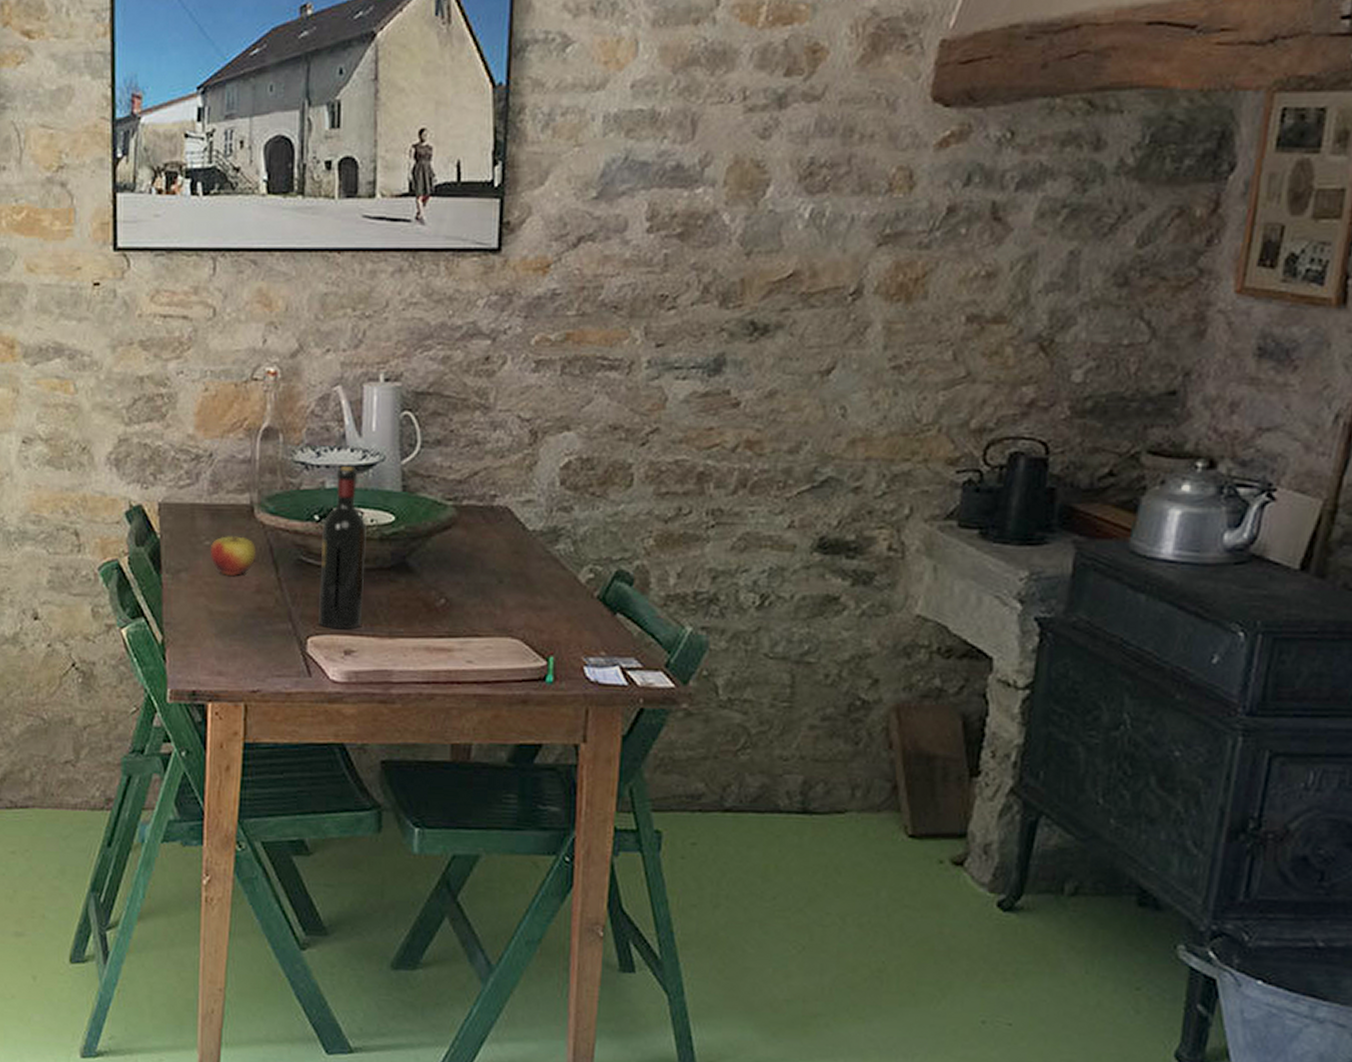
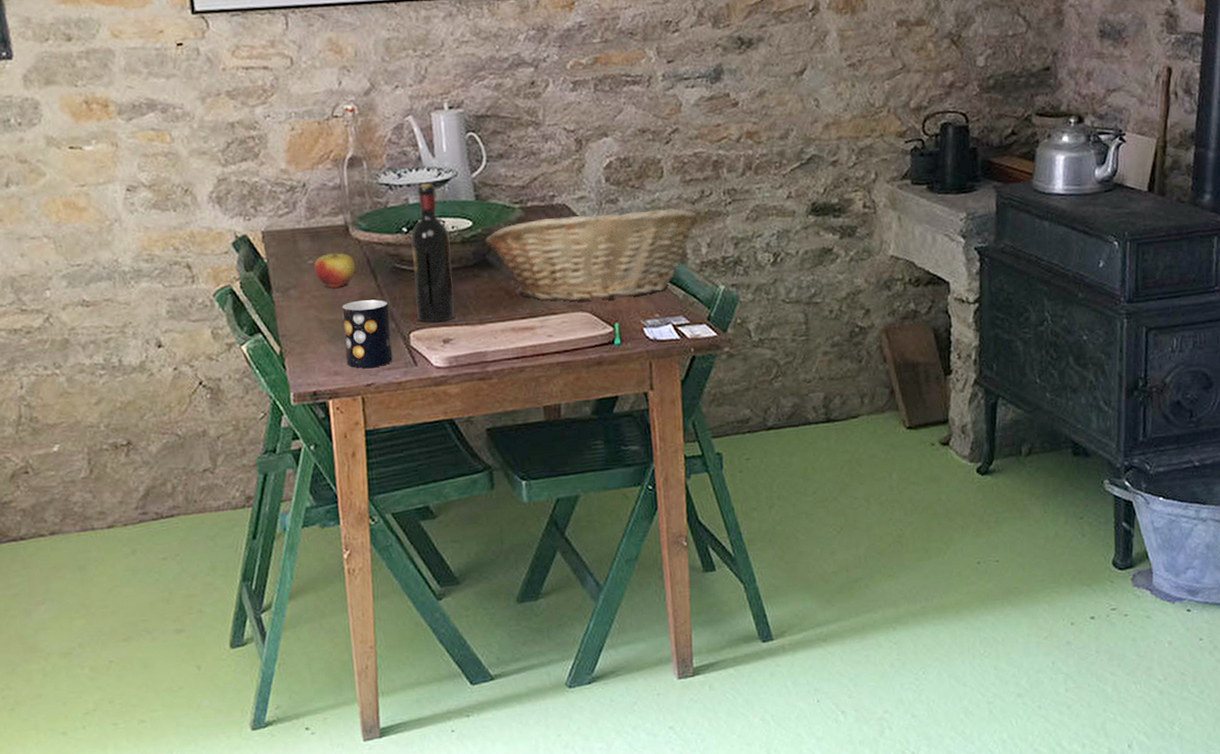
mug: none [233,593,288,672] -> present [342,299,393,368]
fruit basket: none [406,516,670,628] -> present [484,208,698,301]

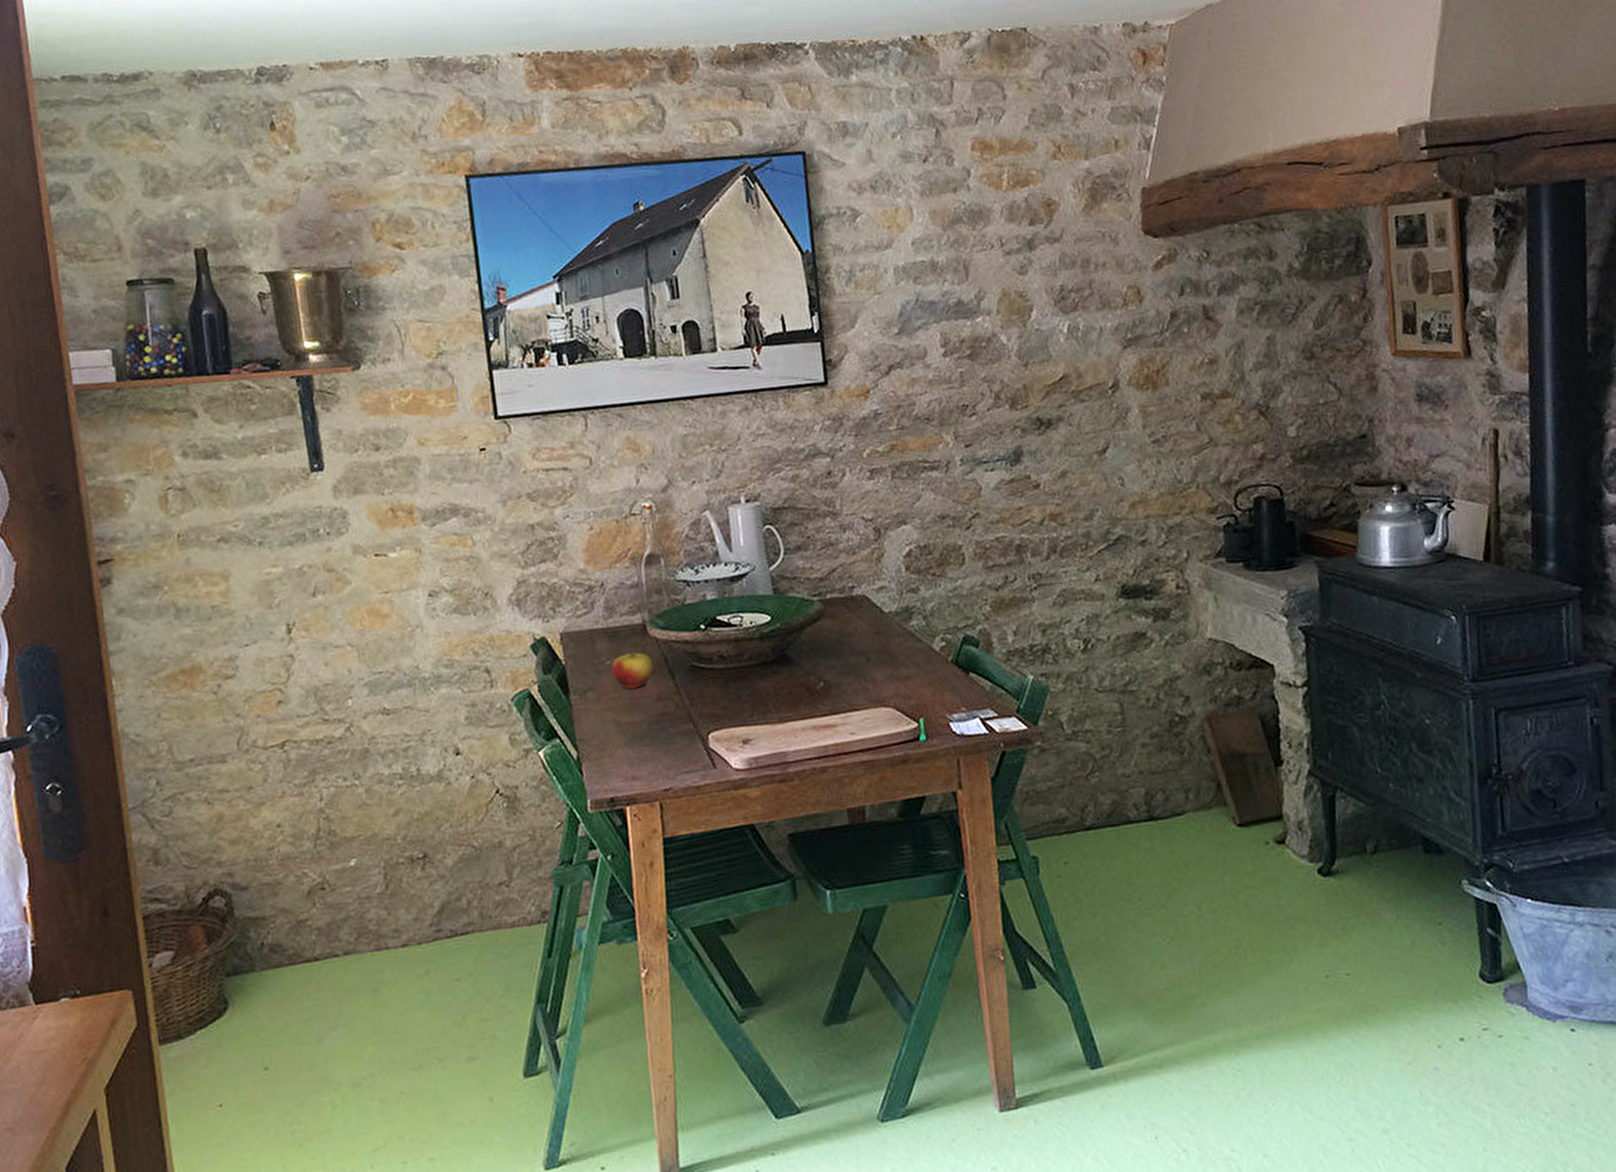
mug: present [342,299,393,368] -> none [639,699,692,772]
wine bottle: present [410,183,455,323] -> none [708,578,754,722]
fruit basket: present [484,208,698,301] -> none [783,595,1003,696]

